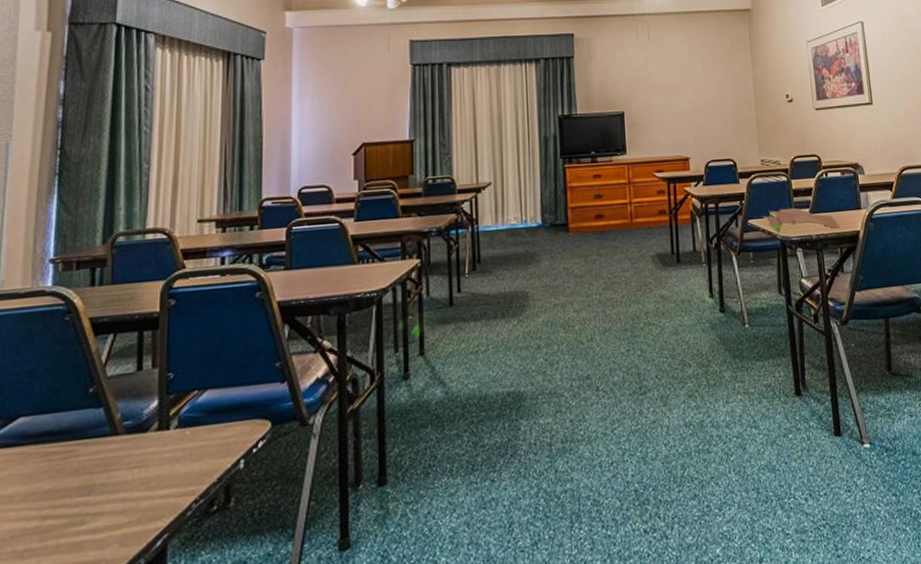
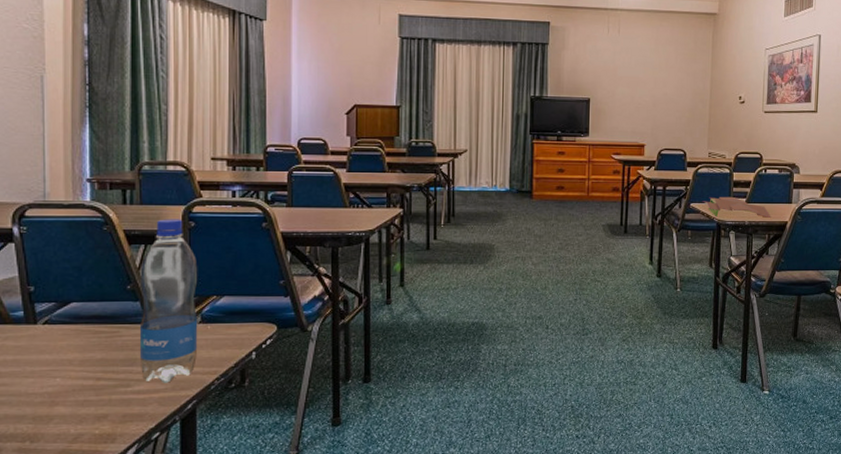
bottle: none [98,297,177,515] -> present [139,219,198,383]

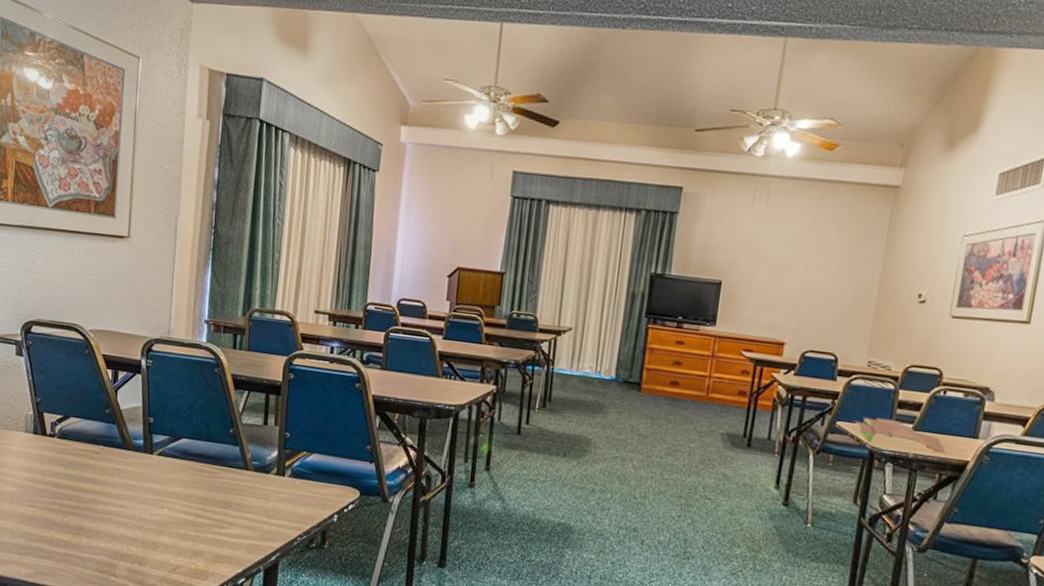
bottle: present [139,219,198,383] -> none [234,367,293,532]

